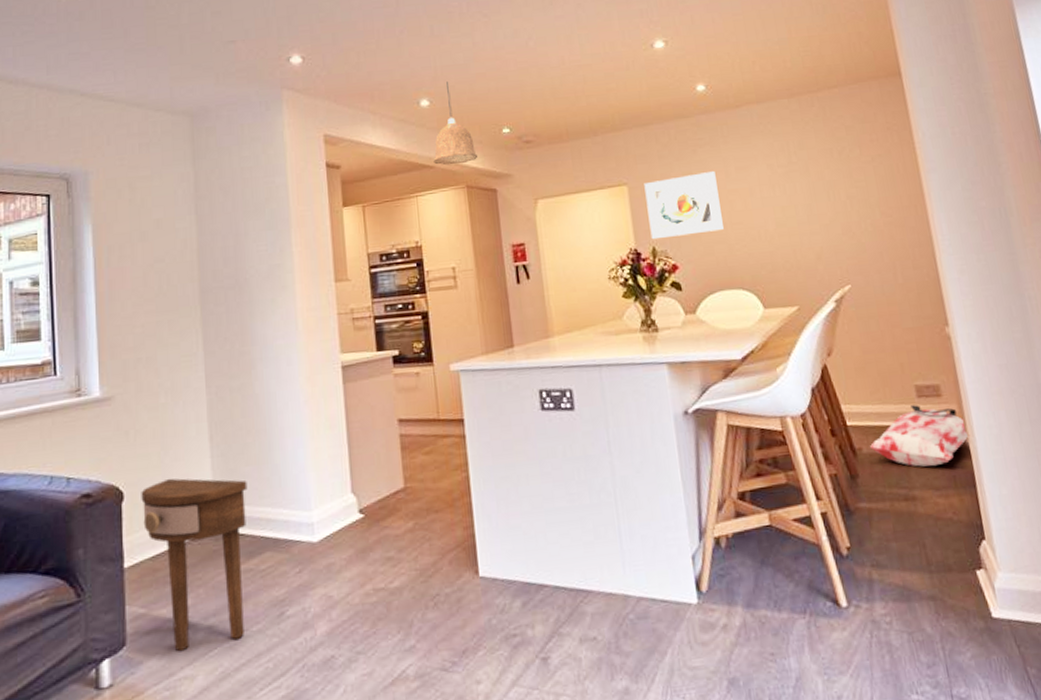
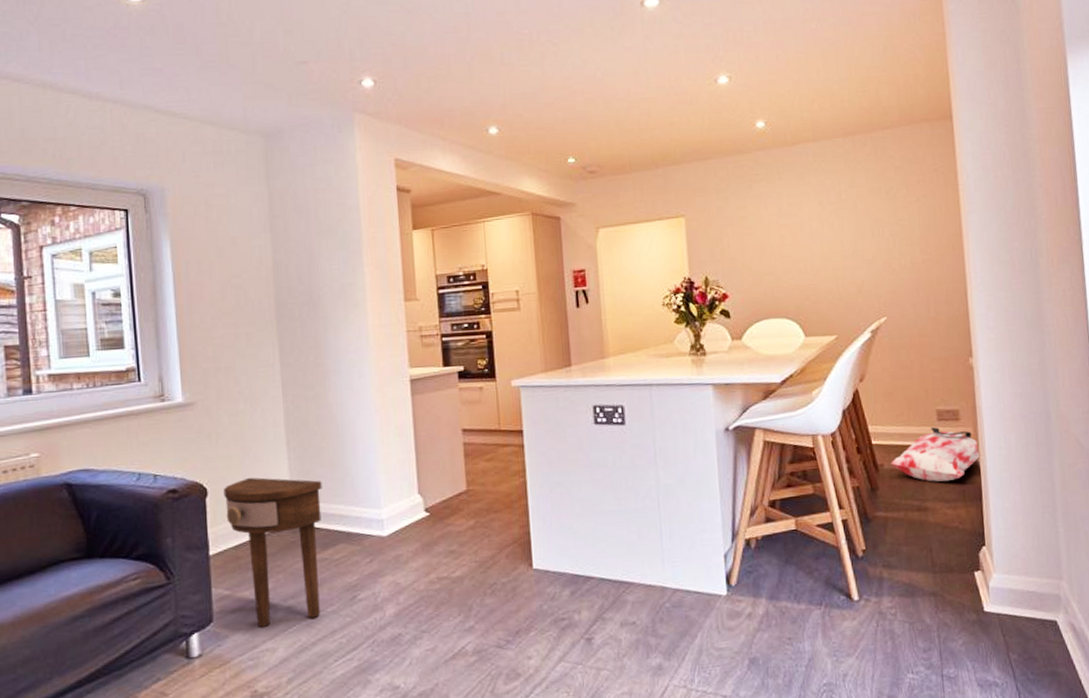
pendant lamp: present [433,82,477,166] -> none [500,110,543,193]
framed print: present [644,170,724,240] -> none [700,205,774,270]

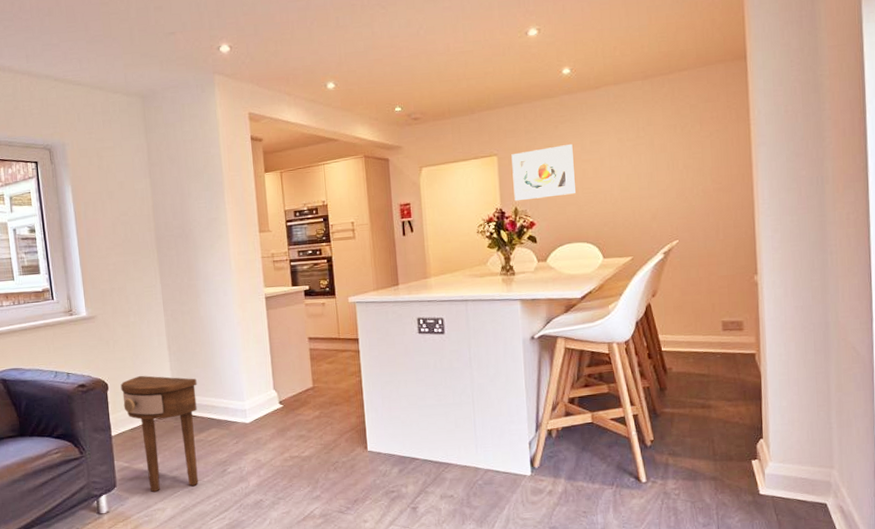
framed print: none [700,205,774,270] -> present [511,143,576,201]
bag: present [891,427,982,482] -> none [679,336,763,383]

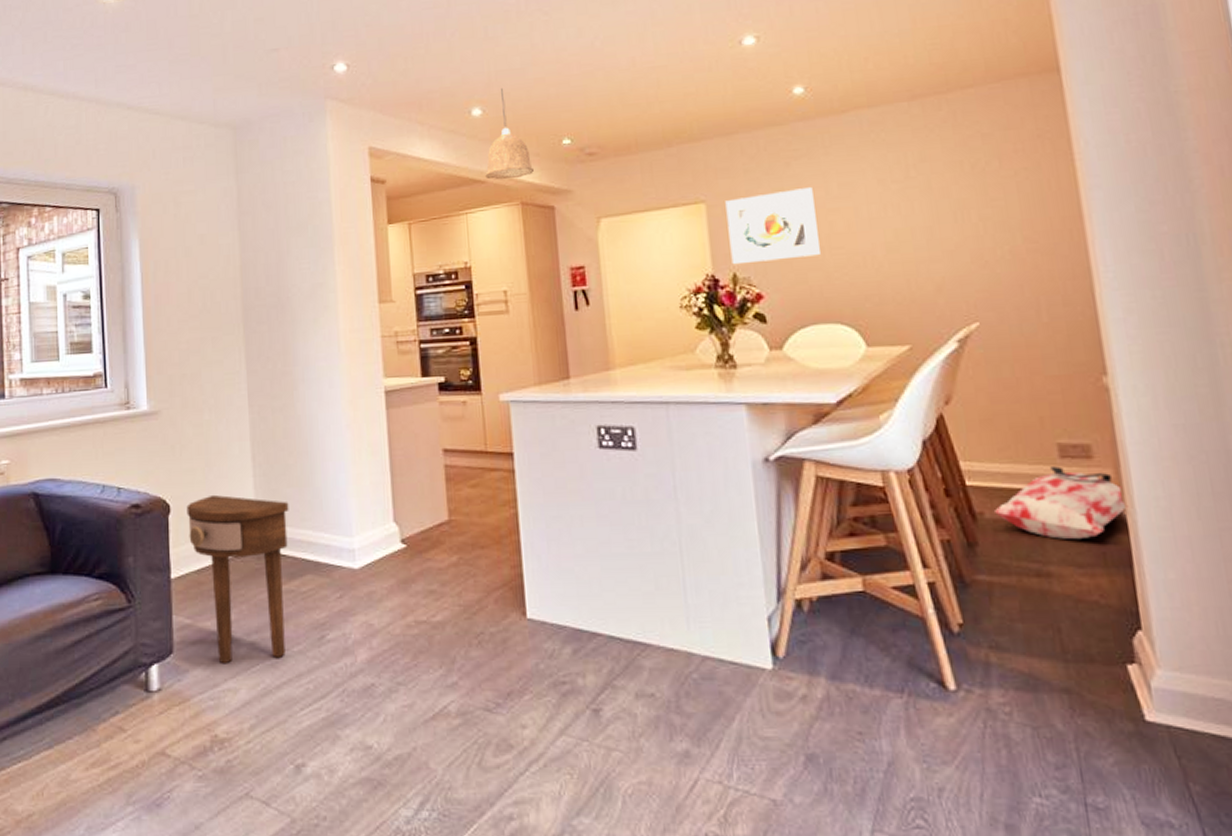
pendant lamp: none [338,67,373,139] -> present [485,88,534,180]
bag: none [679,336,763,383] -> present [995,466,1129,539]

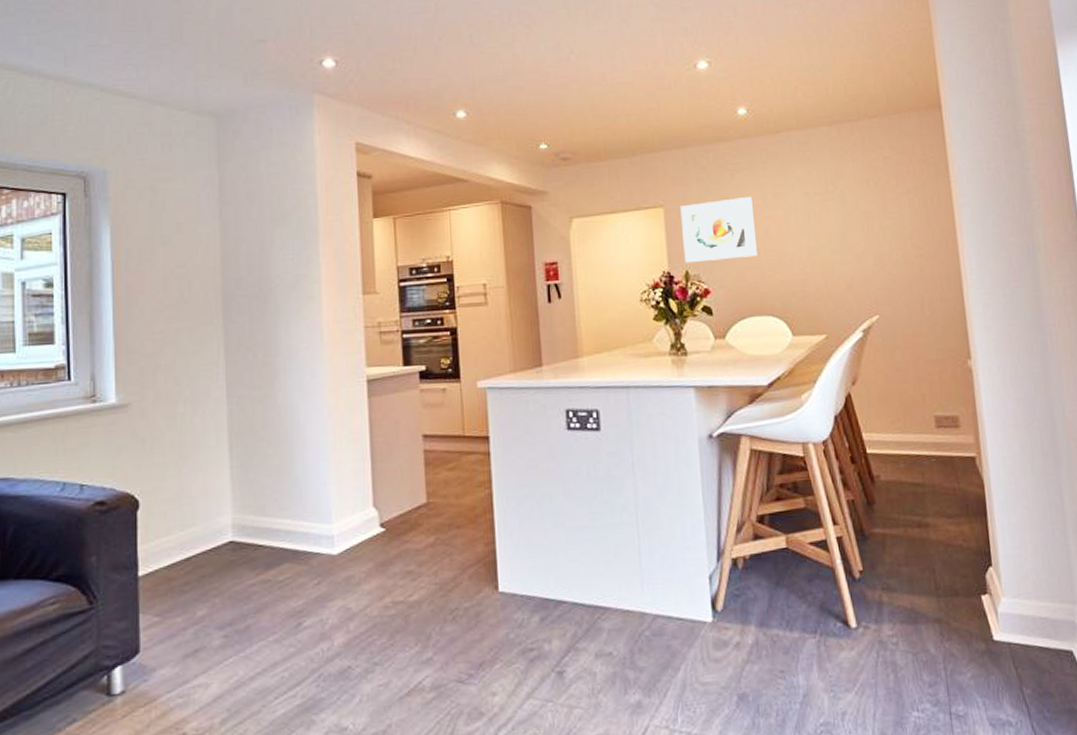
side table: present [186,494,289,665] -> none [157,487,267,660]
pendant lamp: present [485,88,534,180] -> none [468,93,513,180]
bag: present [995,466,1129,539] -> none [888,435,984,495]

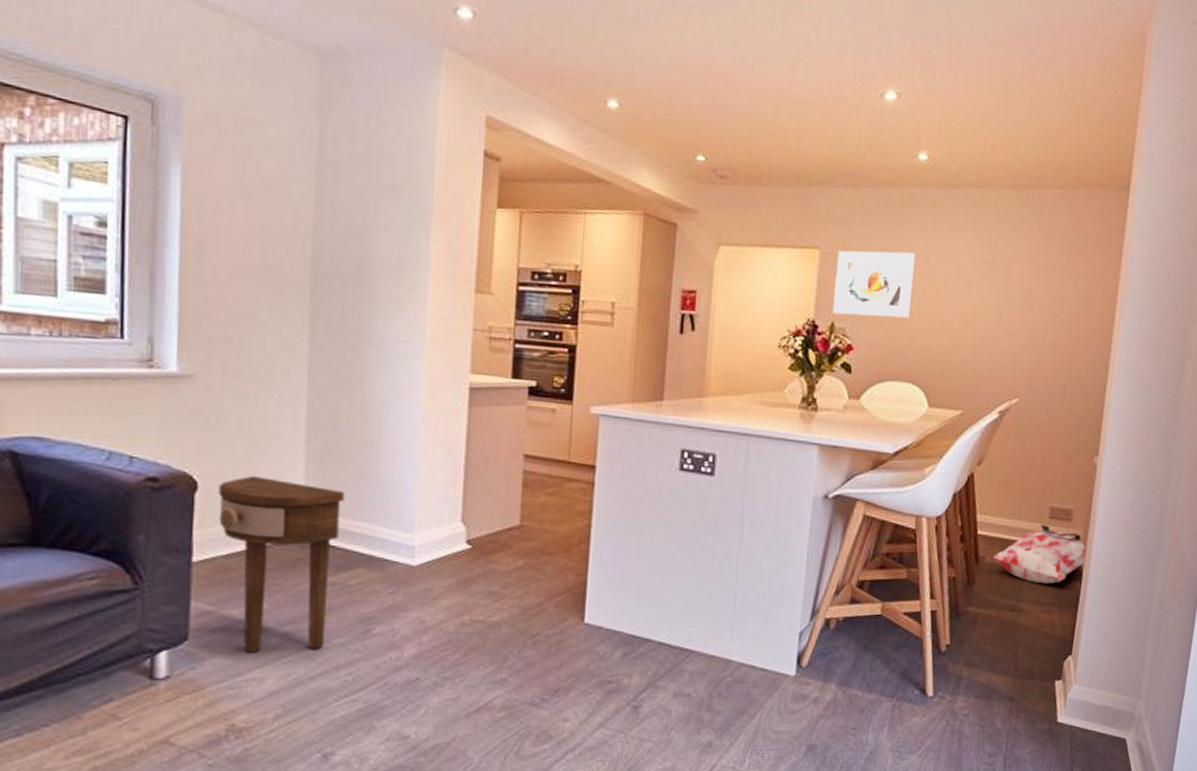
side table: none [157,487,267,660] -> present [218,475,345,654]
bag: none [888,435,984,495] -> present [993,525,1087,584]

